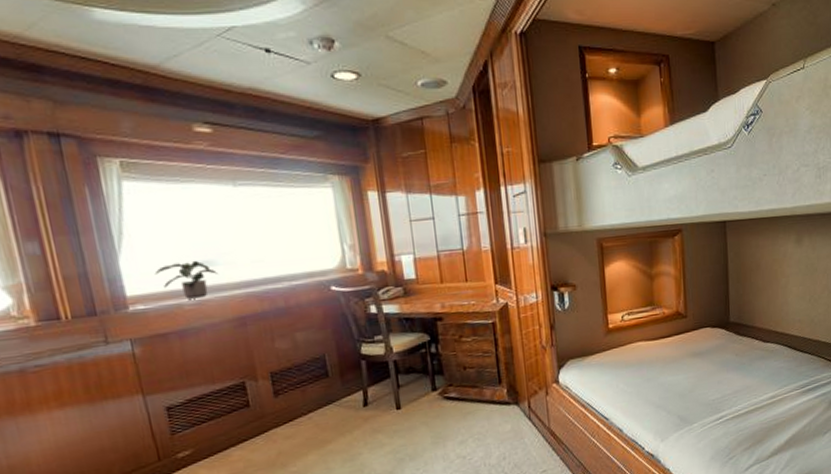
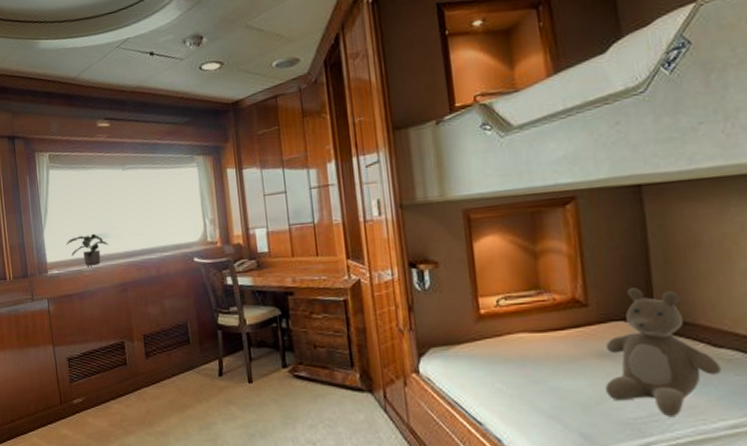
teddy bear: none [696,301,767,395] -> present [606,288,721,416]

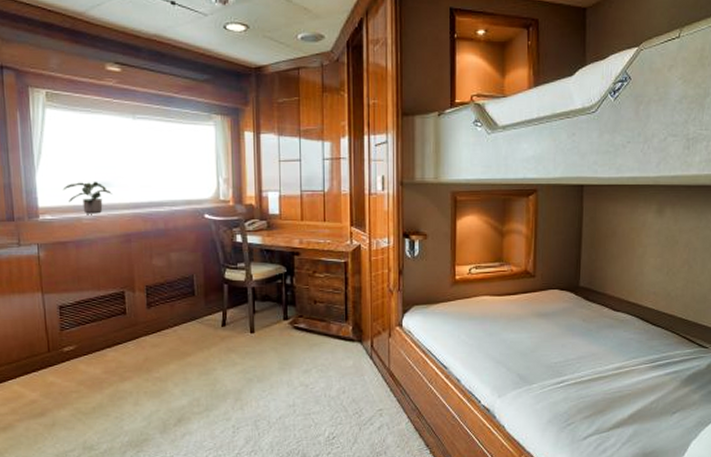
teddy bear: present [606,288,721,416] -> none [539,264,616,361]

